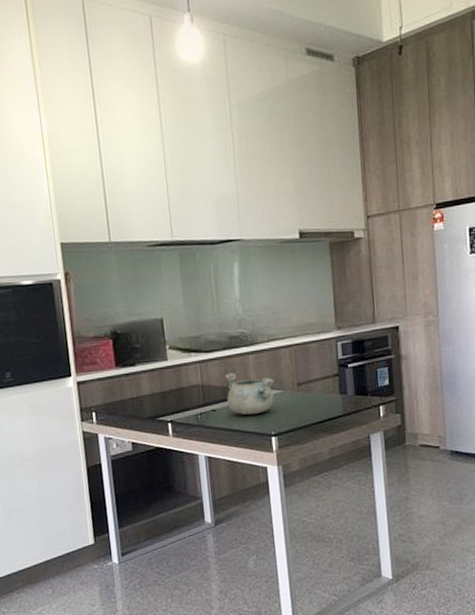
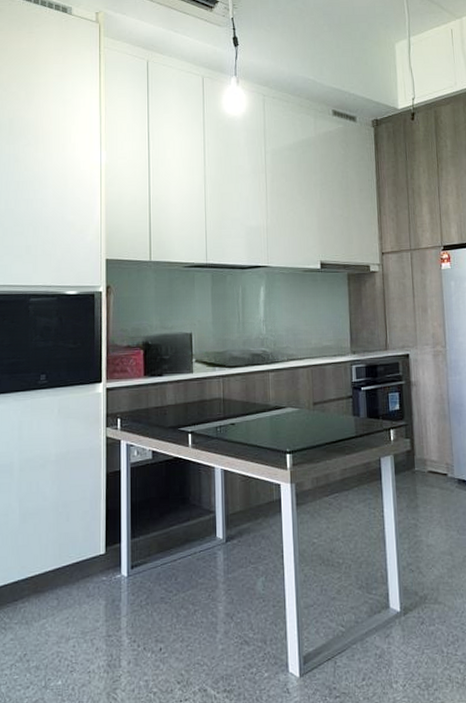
decorative bowl: present [224,372,275,416] -> none [244,388,292,431]

